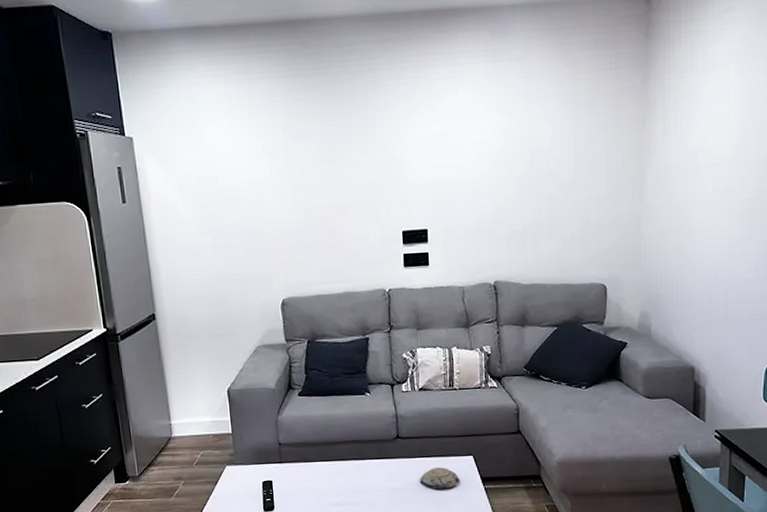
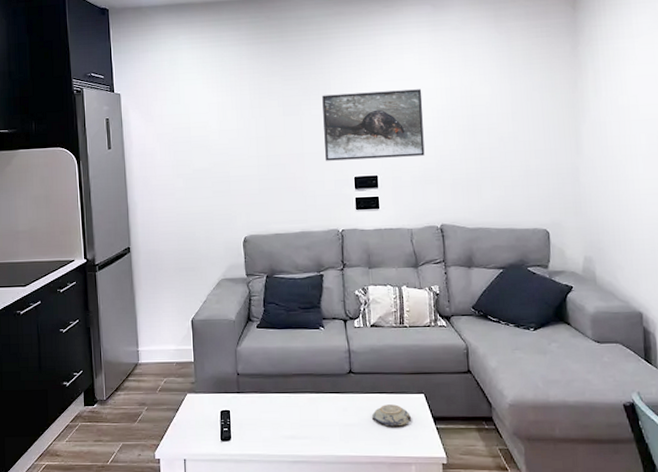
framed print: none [366,130,479,214] -> present [322,89,425,161]

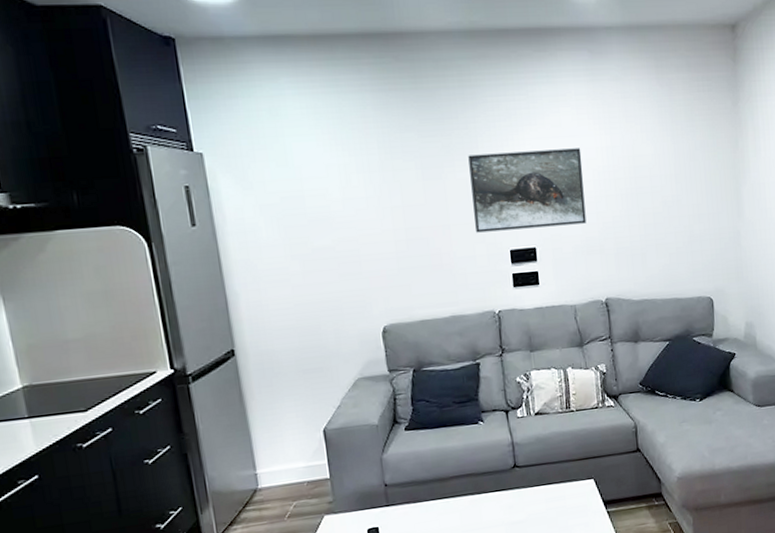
decorative bowl: present [371,404,412,427] -> none [539,494,582,518]

